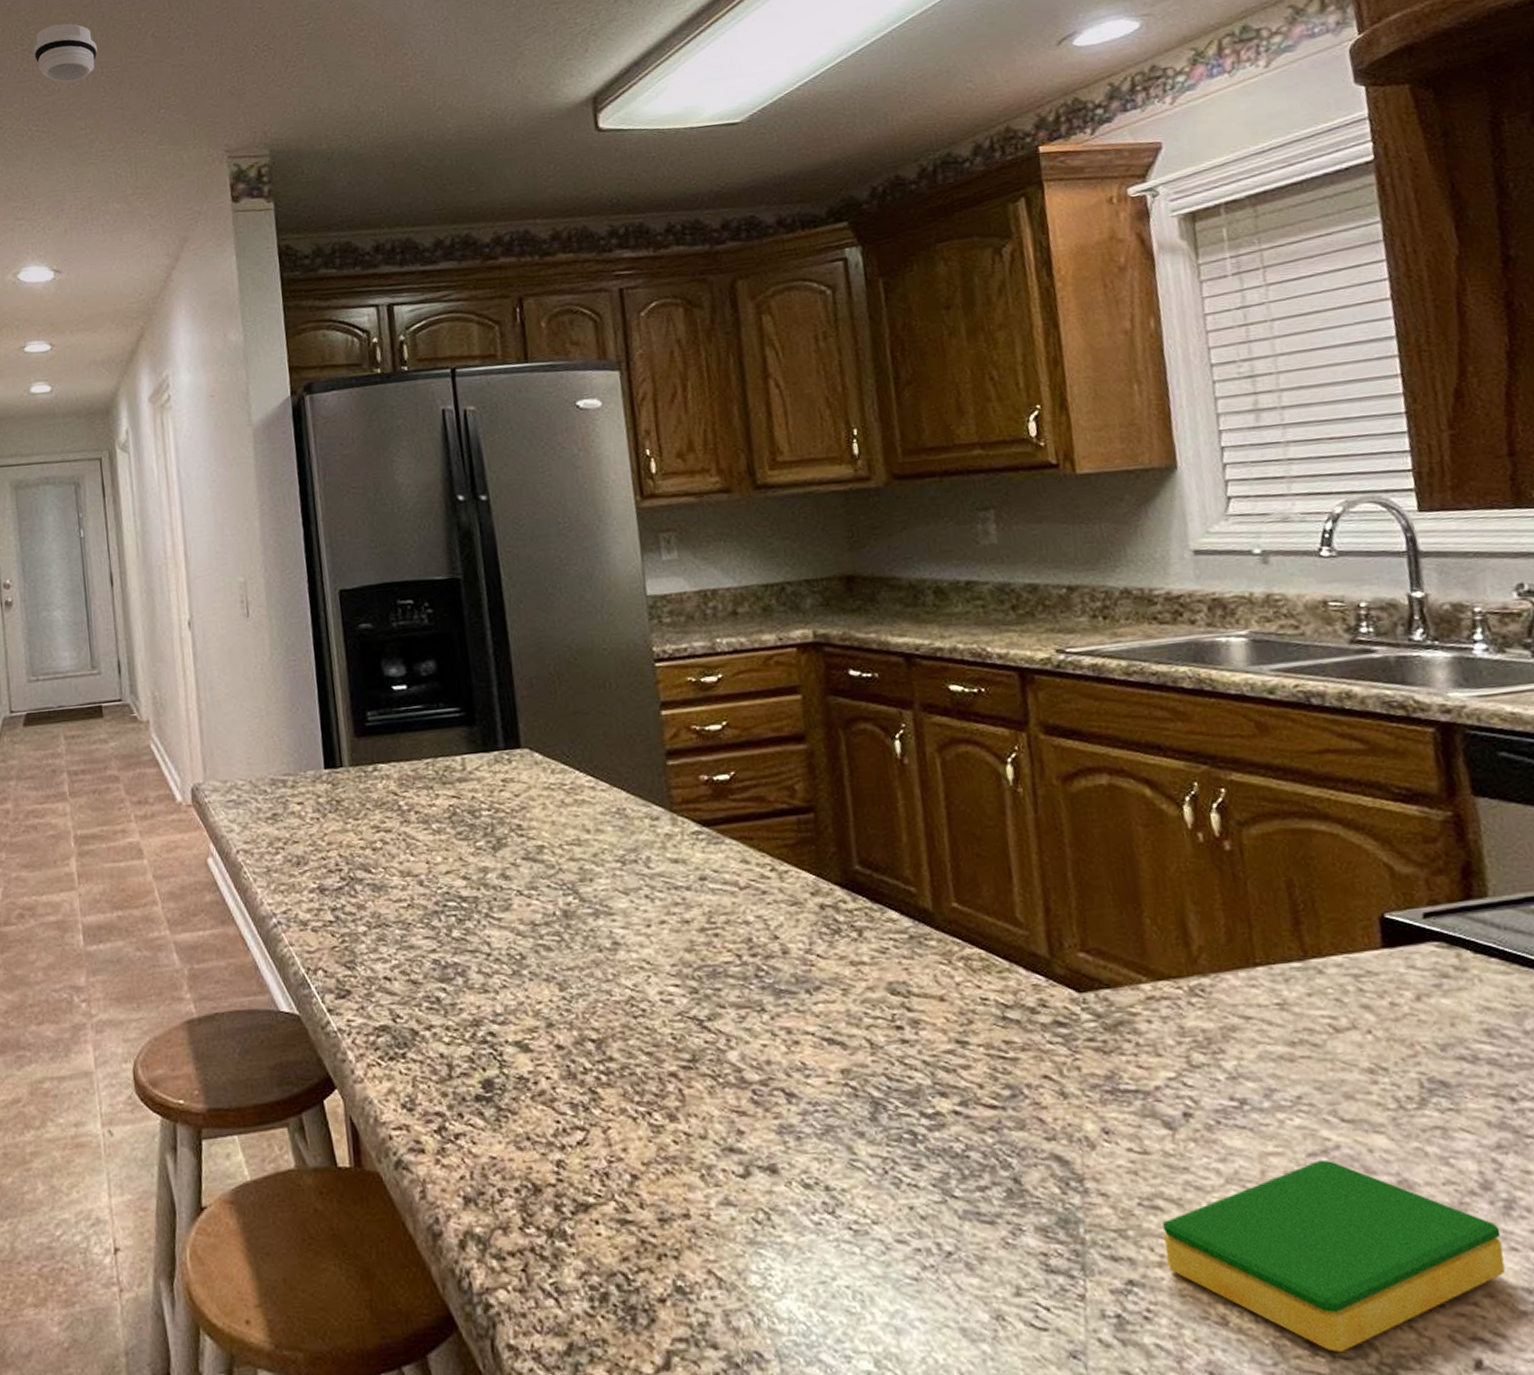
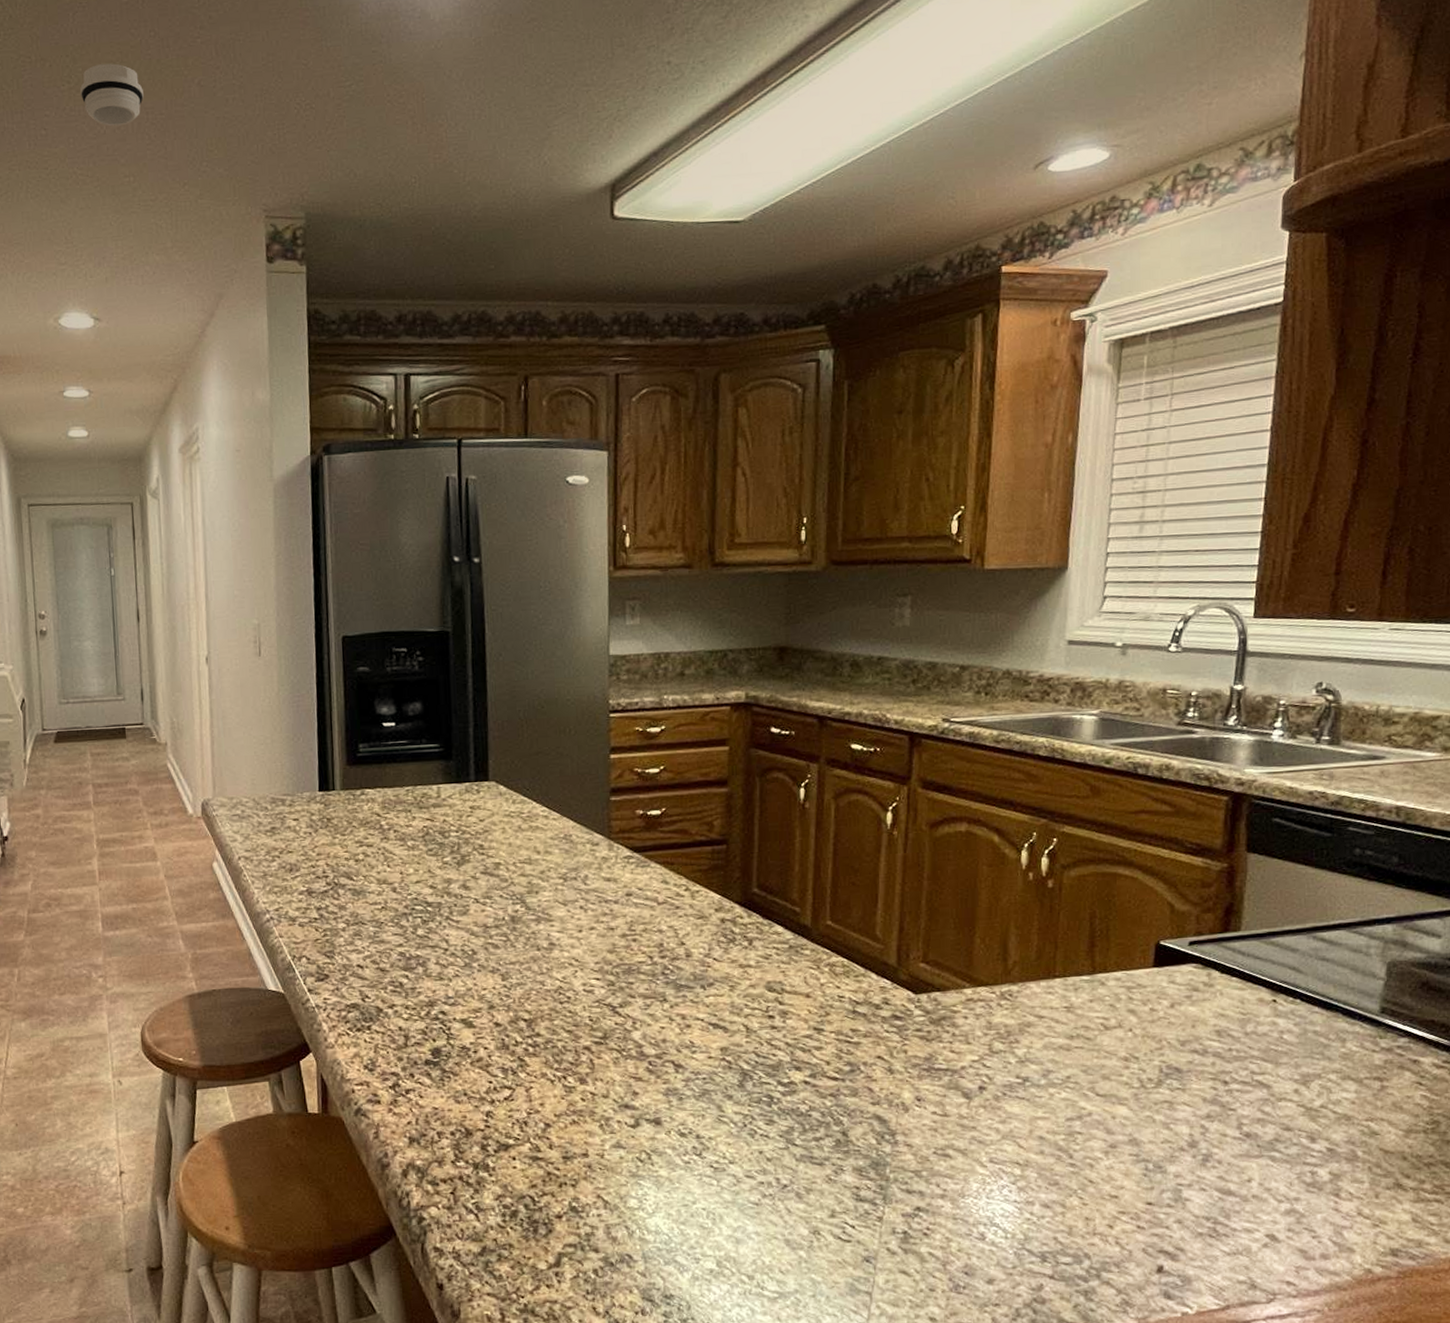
dish sponge: present [1162,1159,1505,1353] -> none [948,1123,1196,1260]

